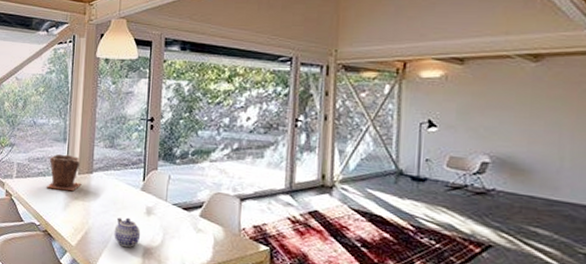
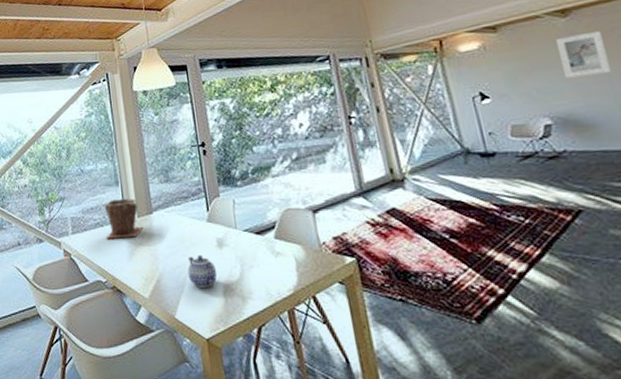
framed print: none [517,81,567,125] -> present [555,30,611,78]

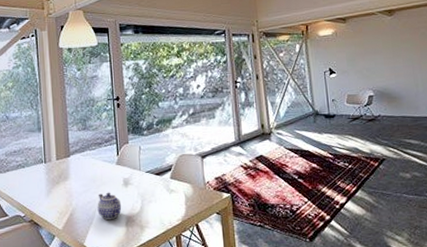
plant pot: present [104,198,143,240] -> none [26,143,61,179]
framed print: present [555,30,611,78] -> none [382,28,414,62]

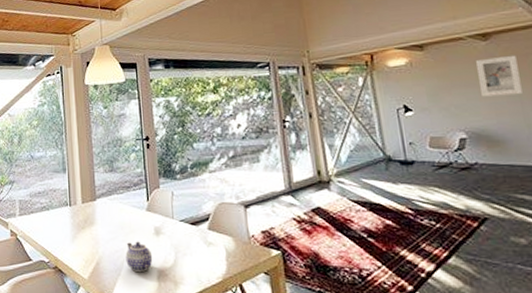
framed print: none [382,28,414,62] -> present [475,55,523,97]

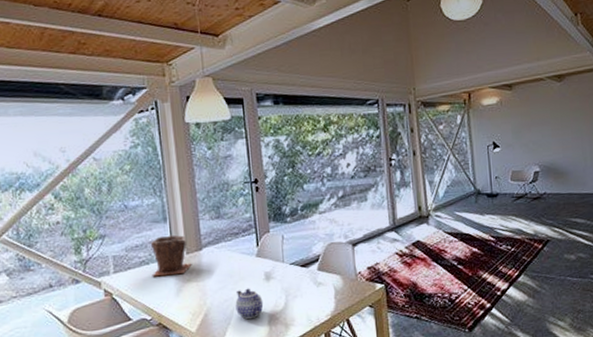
plant pot: none [51,184,87,222] -> present [150,234,192,277]
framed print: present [475,55,523,97] -> none [551,95,583,134]

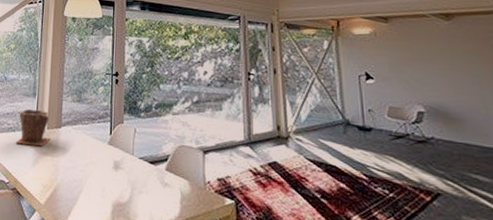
teapot: present [235,288,264,319] -> none [83,173,109,204]

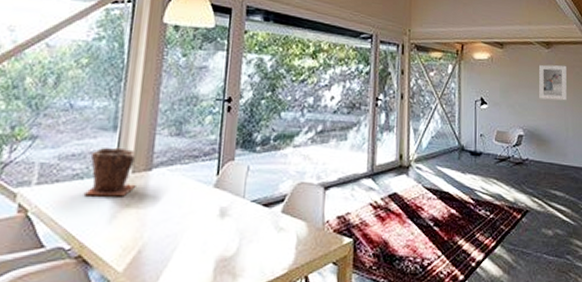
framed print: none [437,37,481,76] -> present [538,64,567,101]

